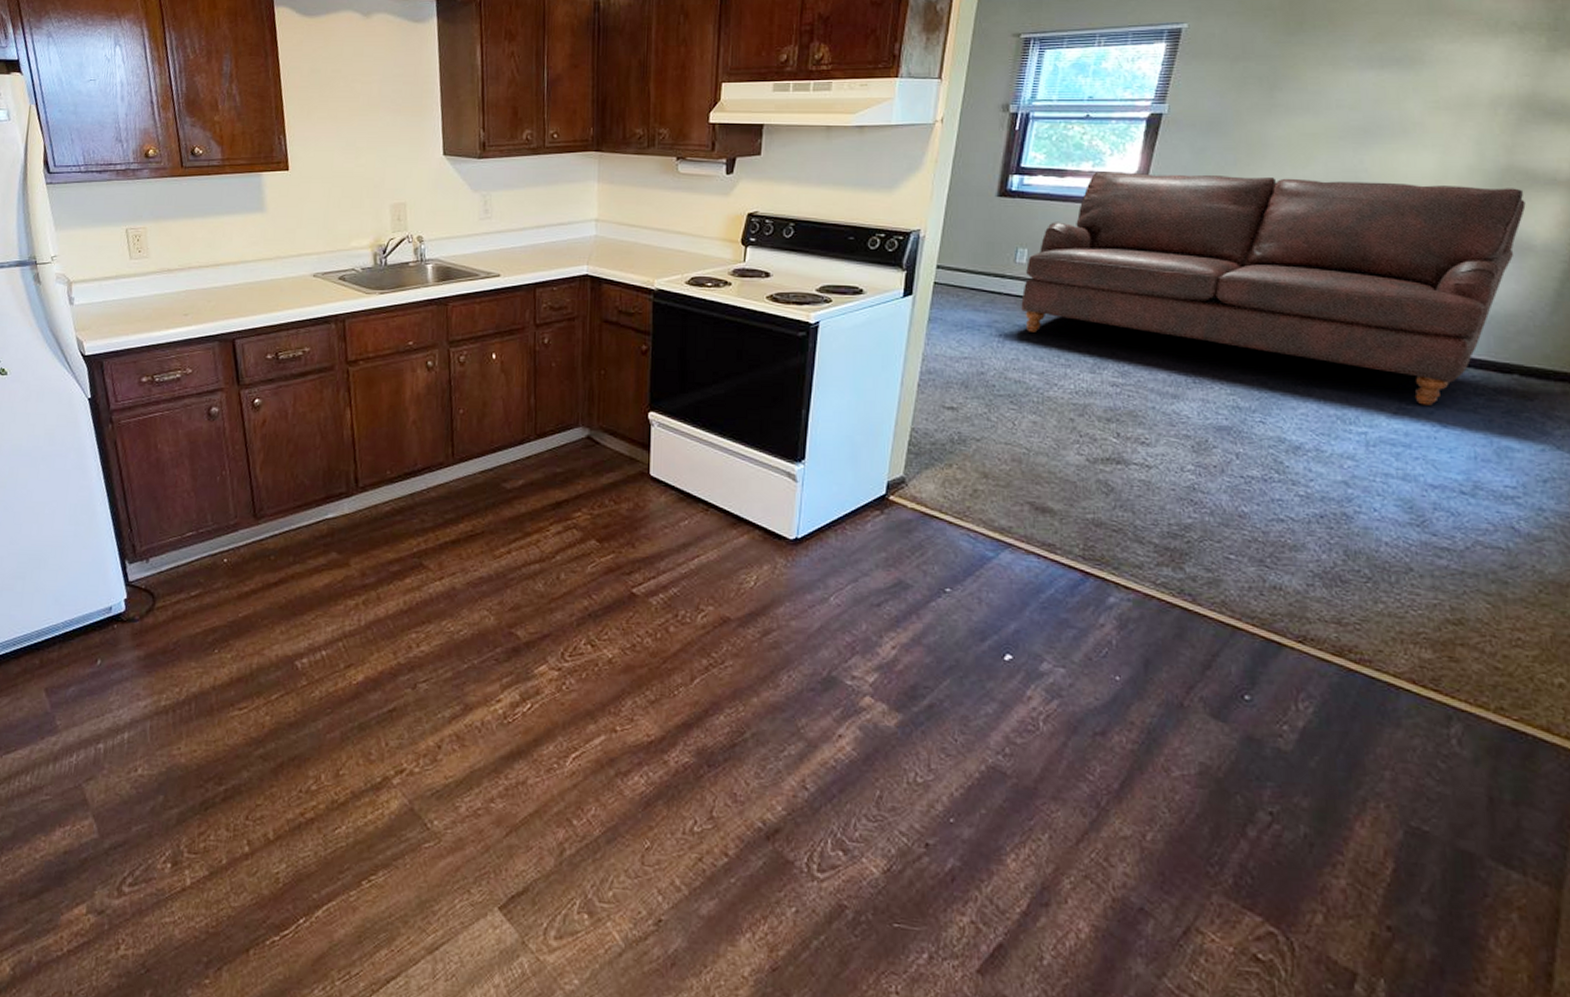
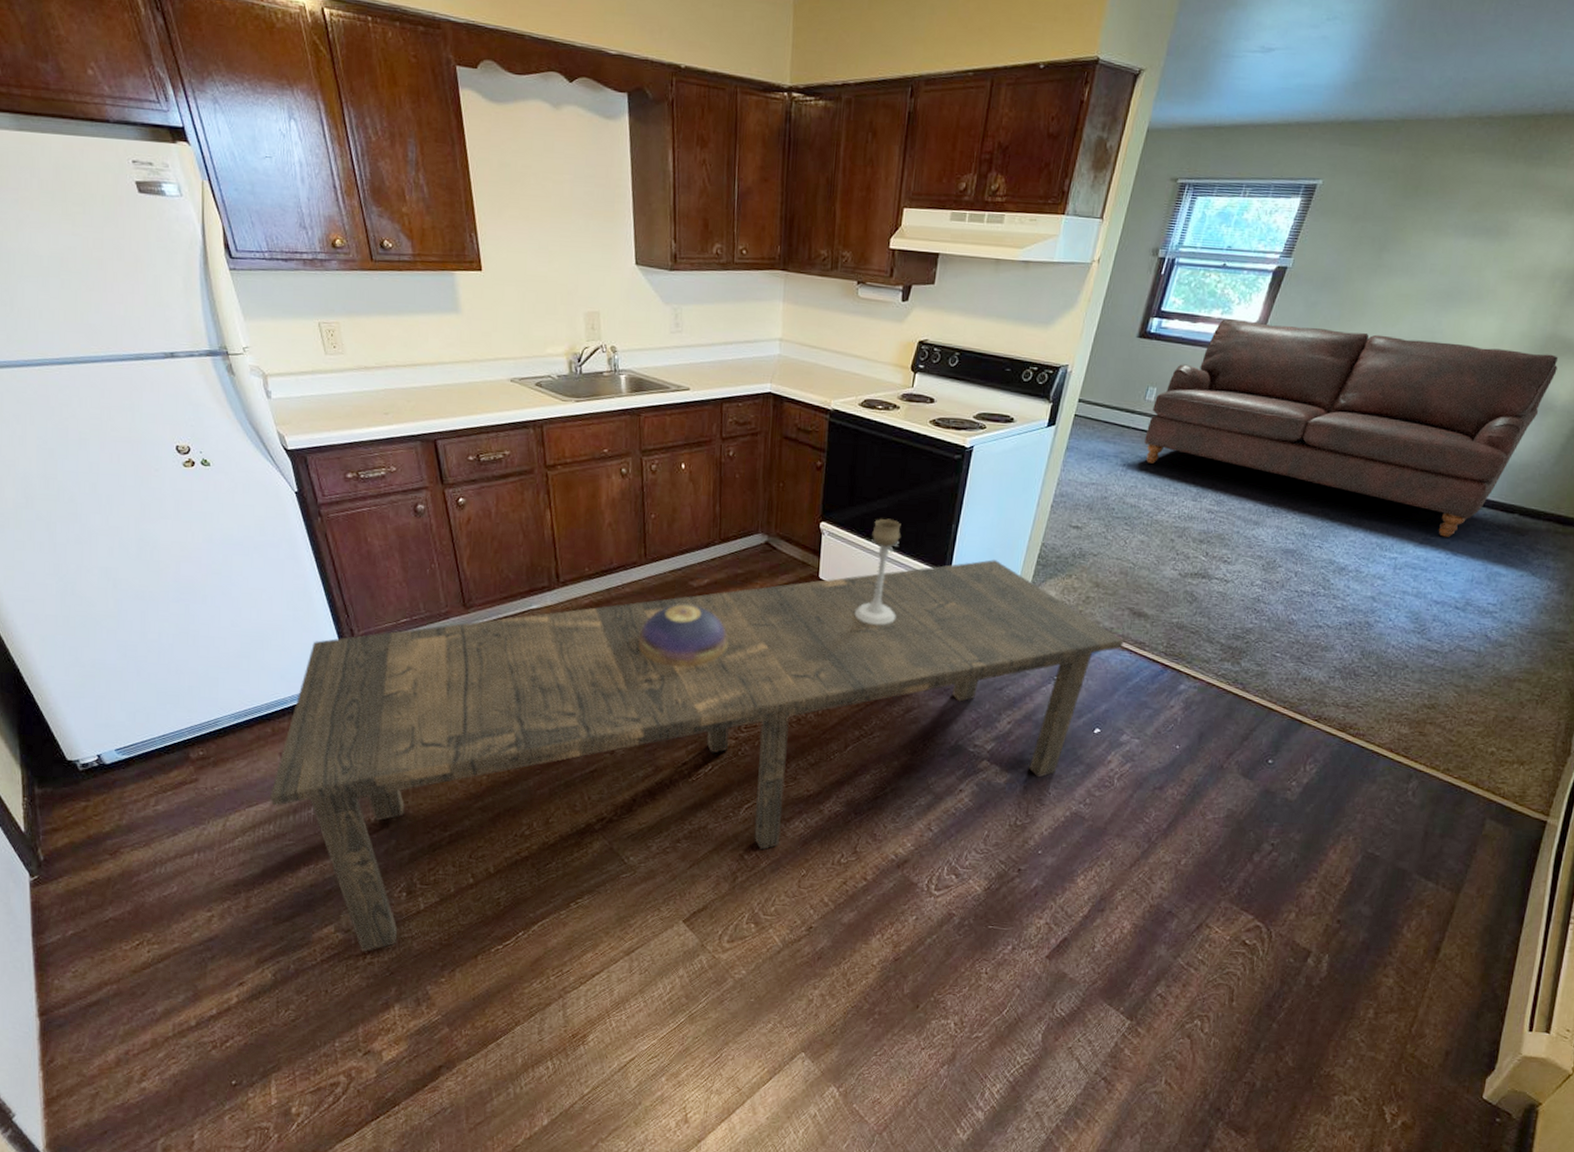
dining table: none [30,449,1028,941] -> present [270,559,1124,952]
decorative bowl: none [445,509,547,583] -> present [638,604,728,667]
candle holder: none [693,405,743,529] -> present [854,518,901,625]

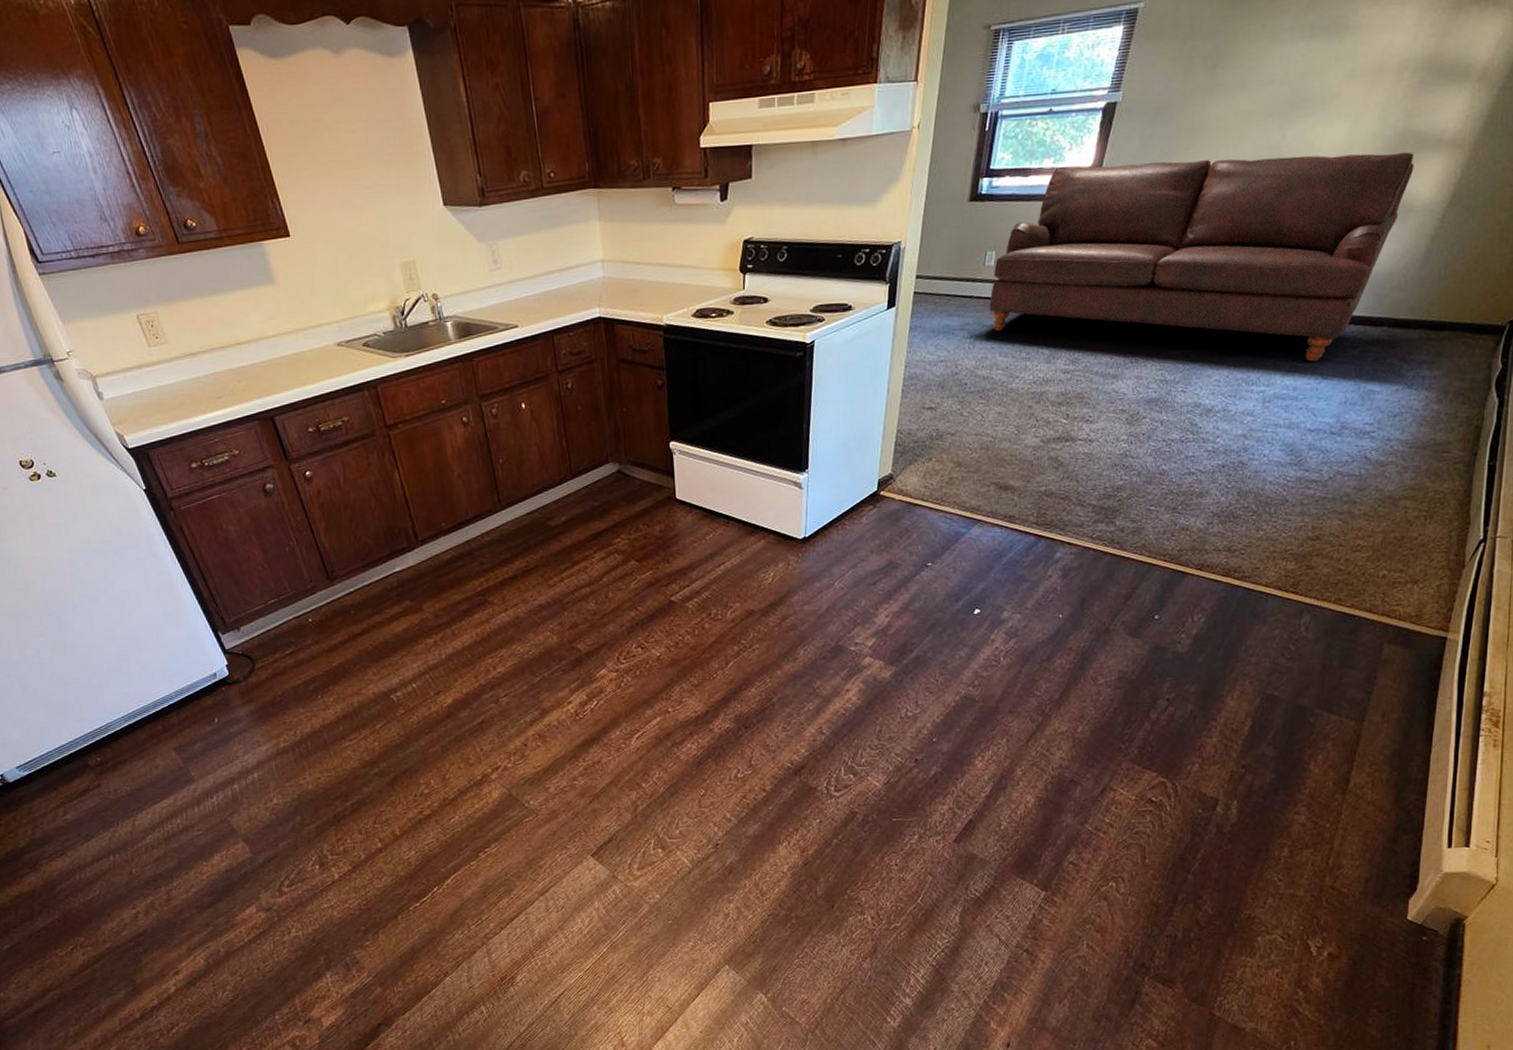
dining table: present [270,559,1124,952] -> none [172,454,993,927]
decorative bowl: present [638,604,728,667] -> none [505,544,595,609]
candle holder: present [854,518,901,625] -> none [717,428,759,538]

